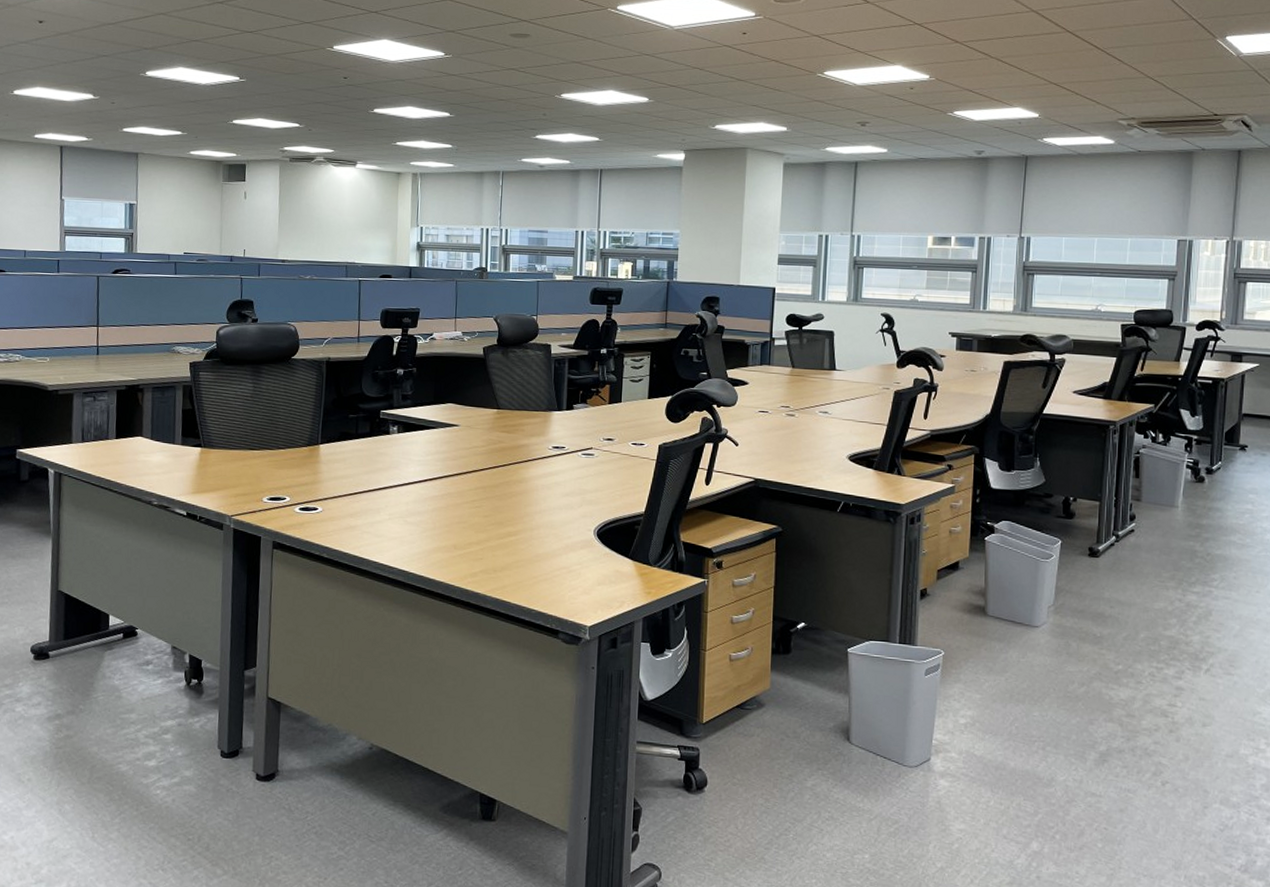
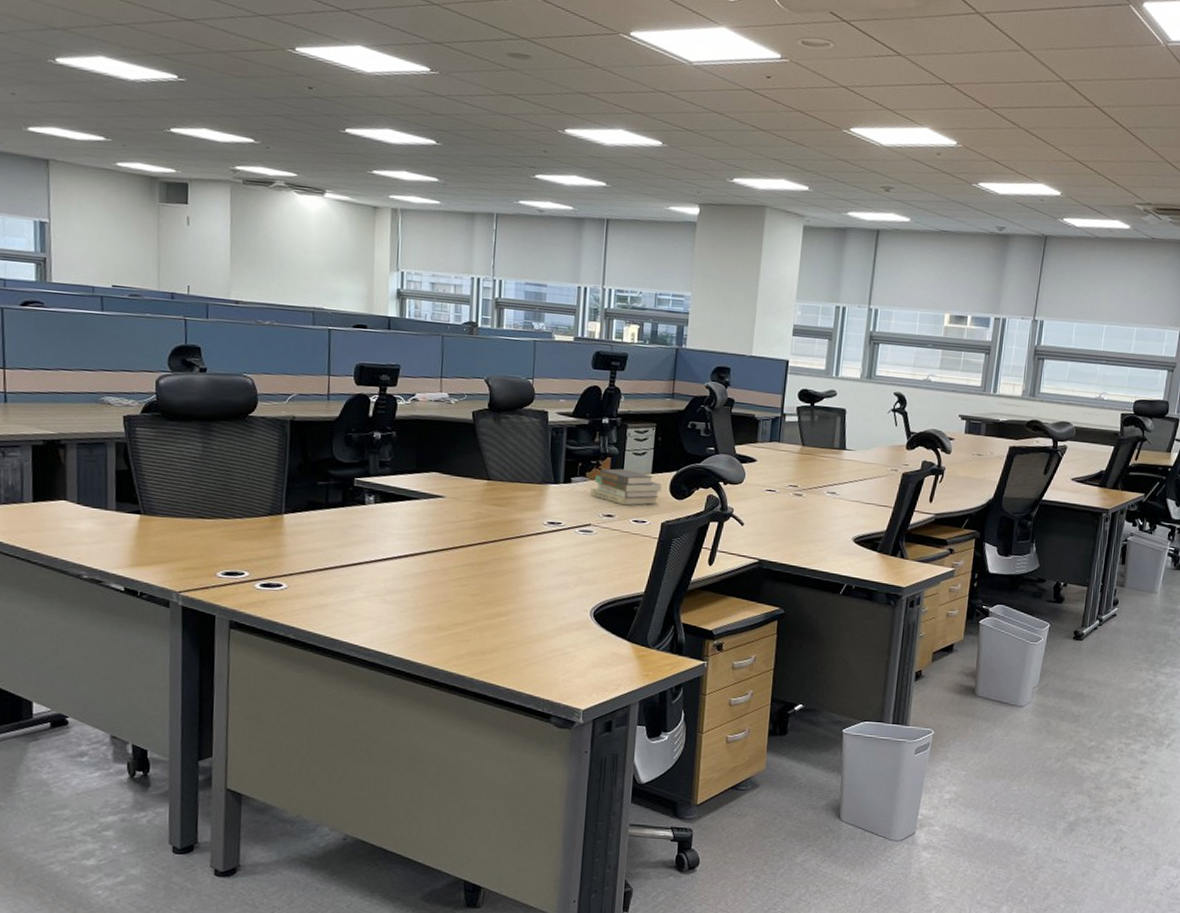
books: none [590,395,658,430] -> present [589,468,662,506]

